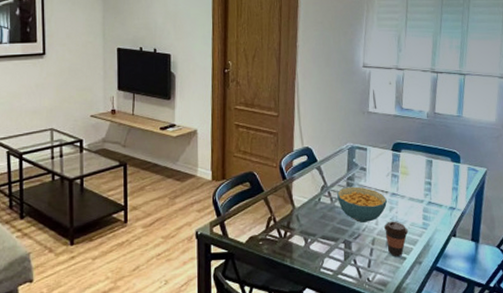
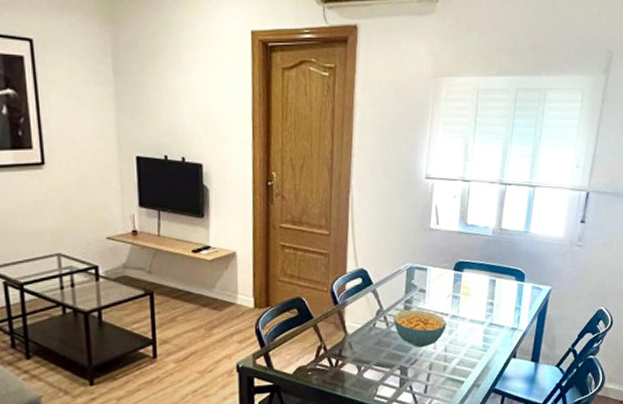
coffee cup: present [383,221,409,257] -> none [442,344,468,381]

